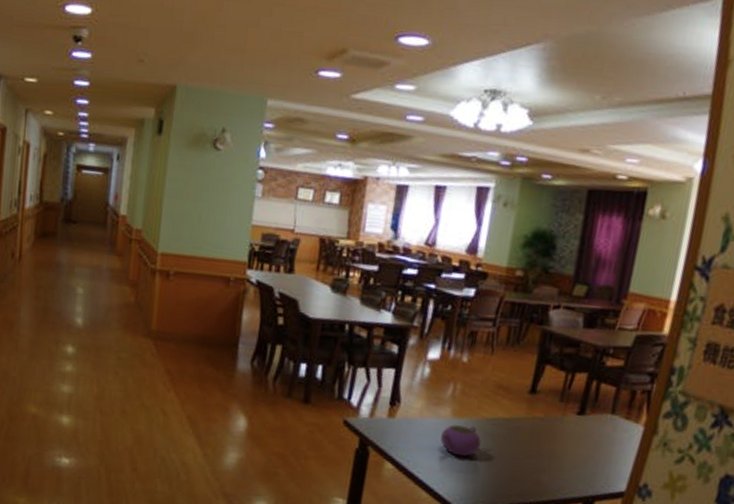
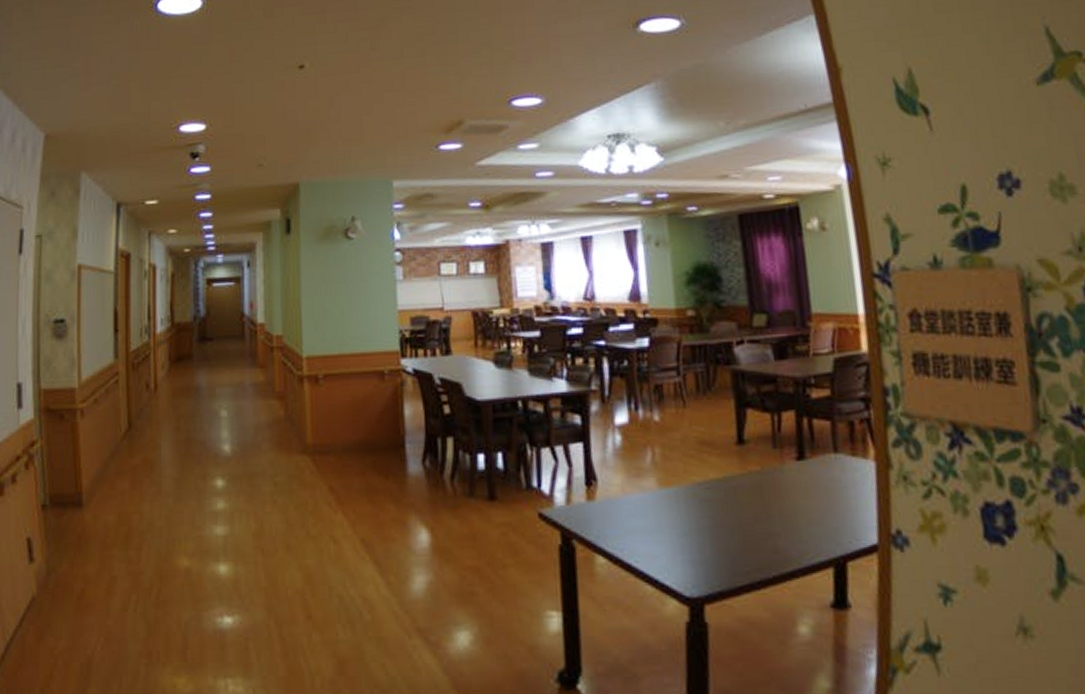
teapot: present [440,425,482,457] -> none [651,495,699,534]

